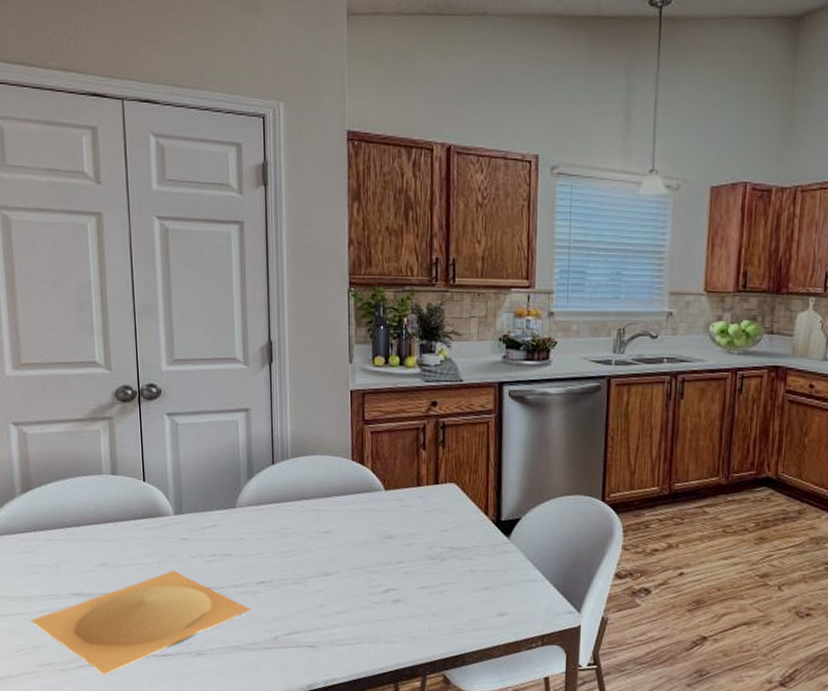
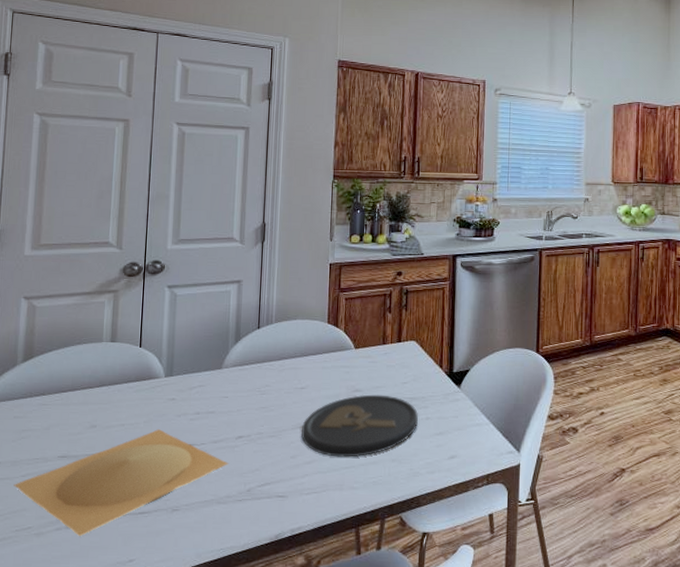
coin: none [329,541,461,610] -> present [301,394,418,458]

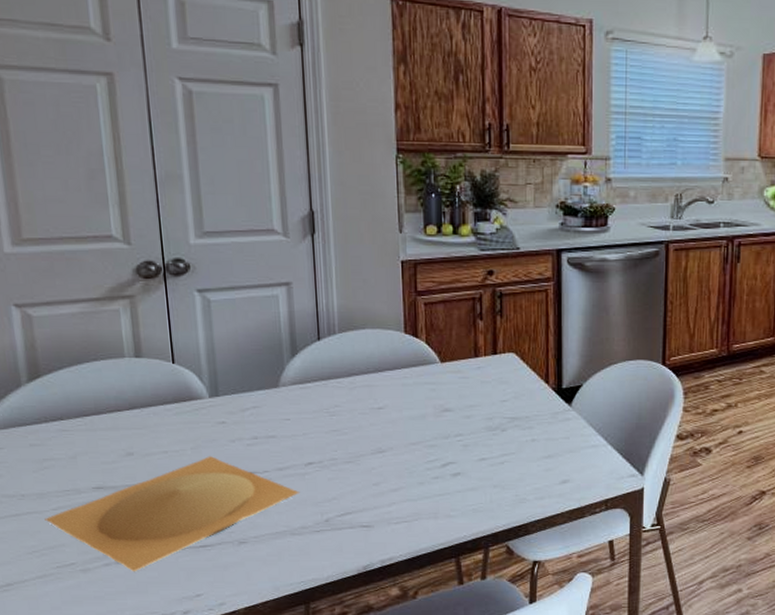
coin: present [301,394,418,458] -> none [383,414,522,484]

